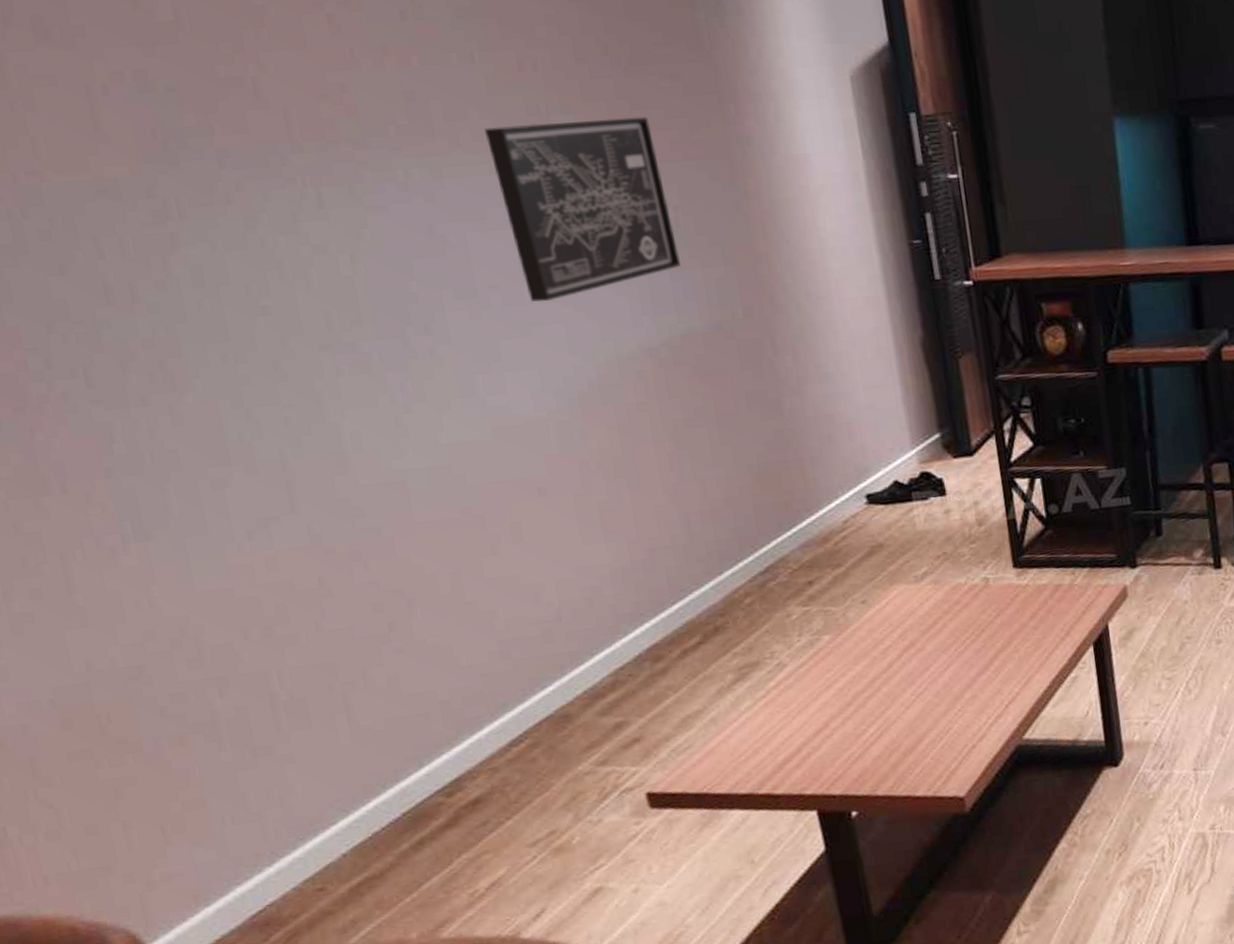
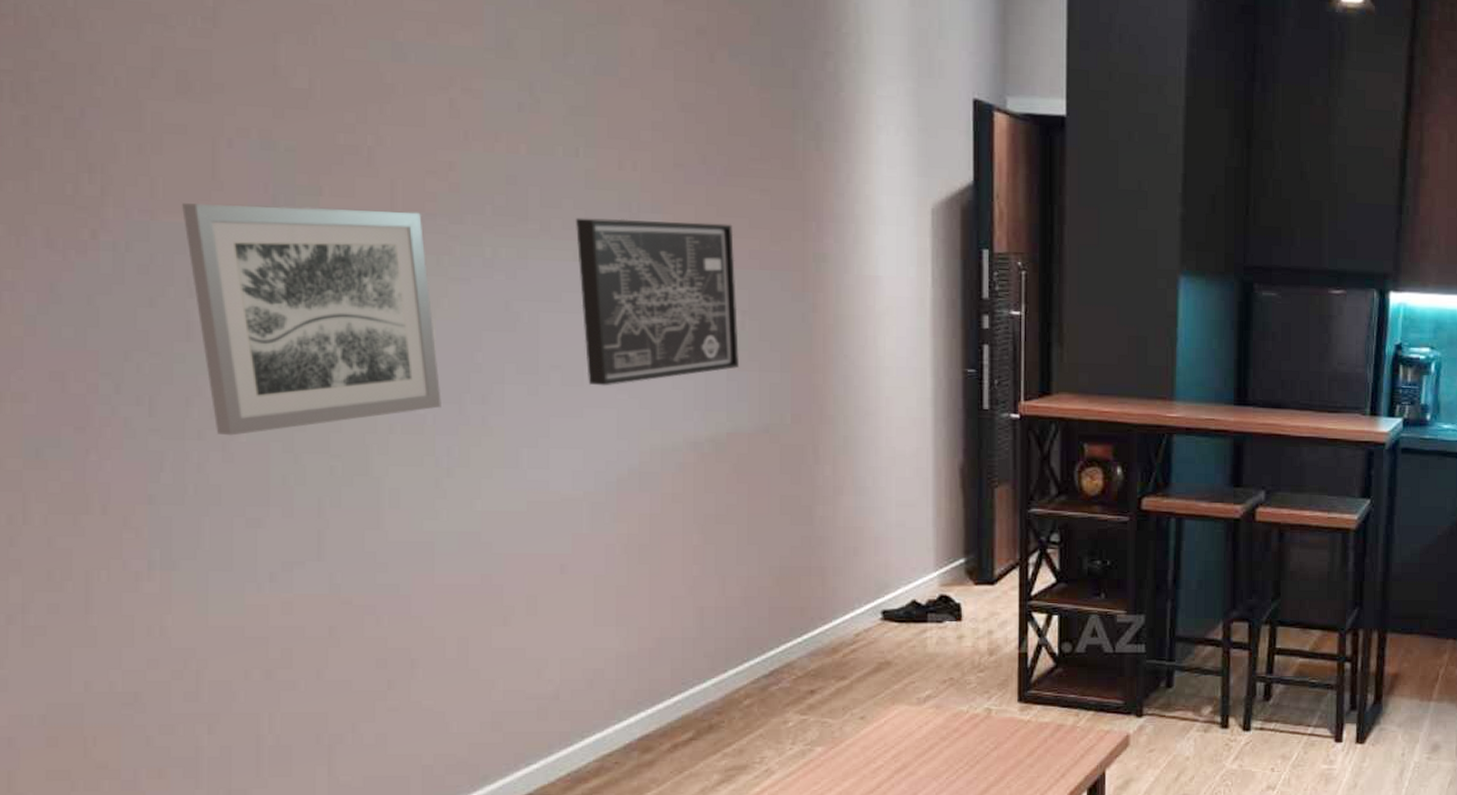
wall art: none [70,141,385,399] -> present [182,203,441,436]

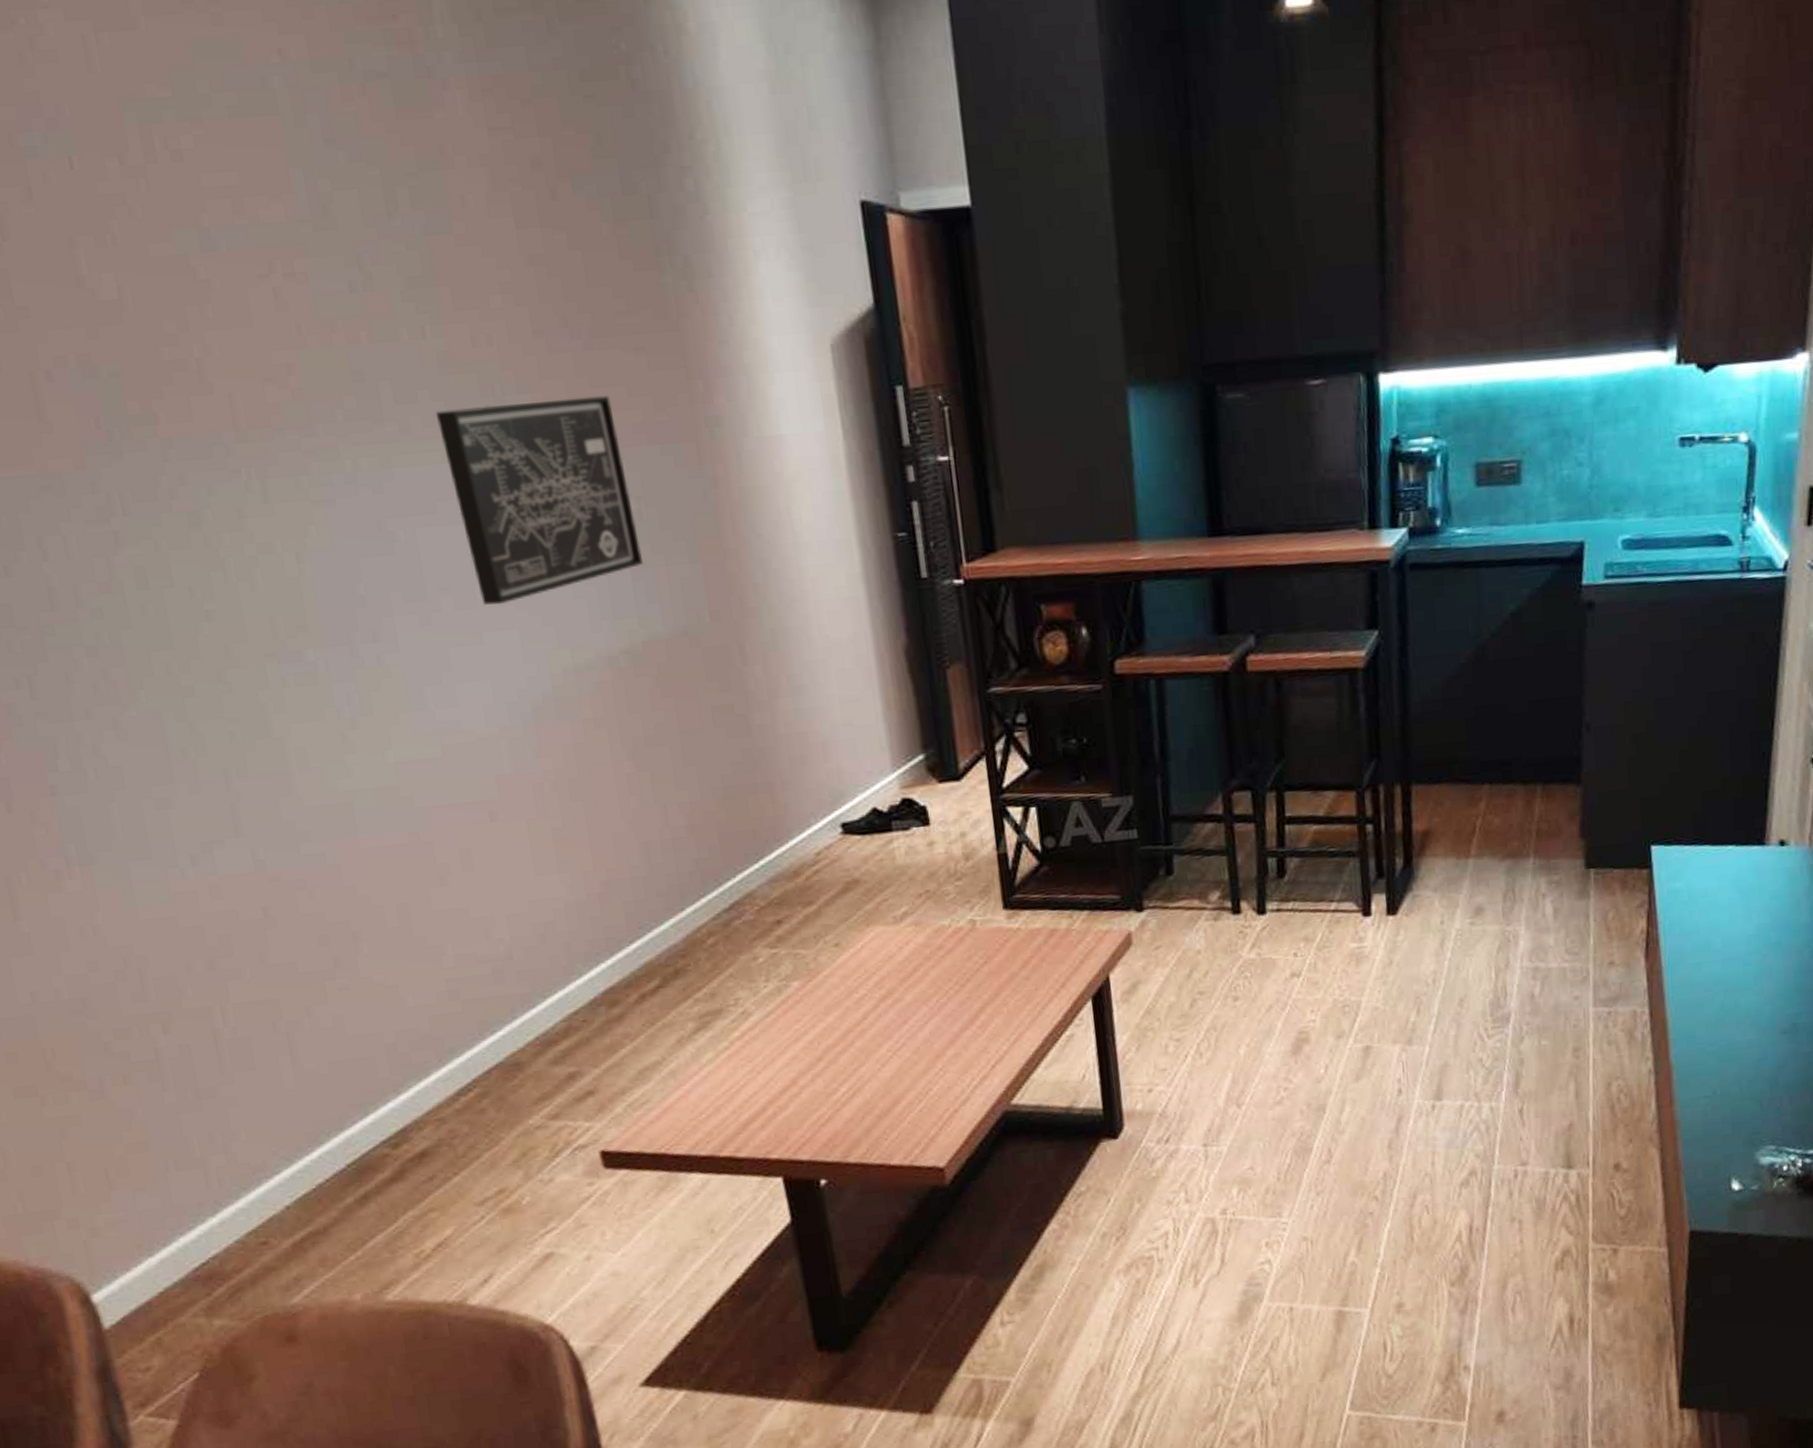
wall art: present [182,203,441,436] -> none [14,429,332,711]

